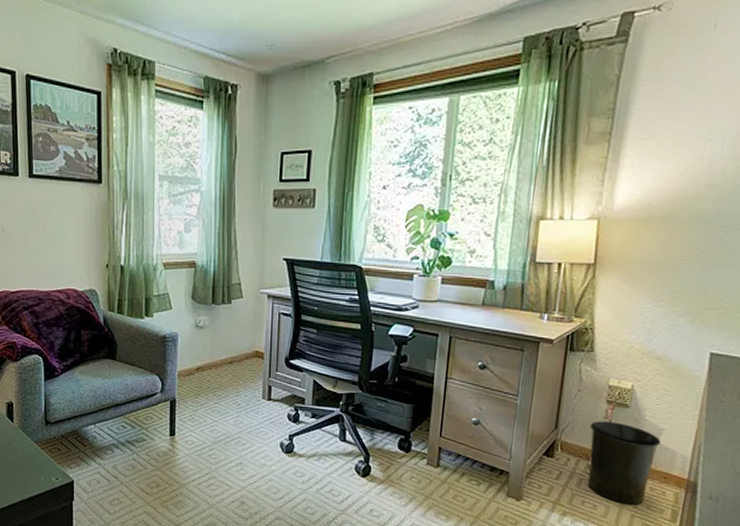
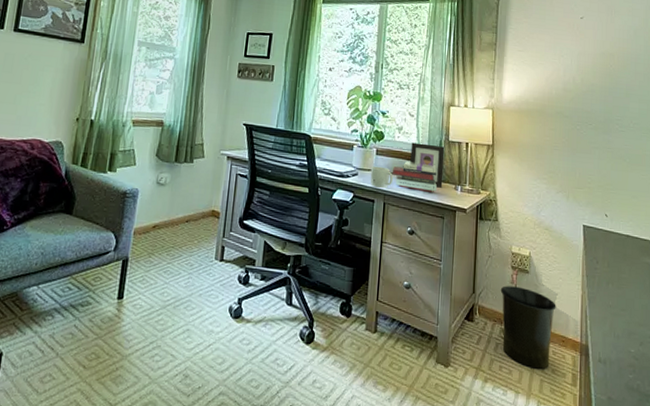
mug: none [433,296,462,322] -> present [370,166,394,189]
books: none [461,289,518,324] -> present [393,161,437,193]
picture frame: none [484,267,530,317] -> present [410,142,445,188]

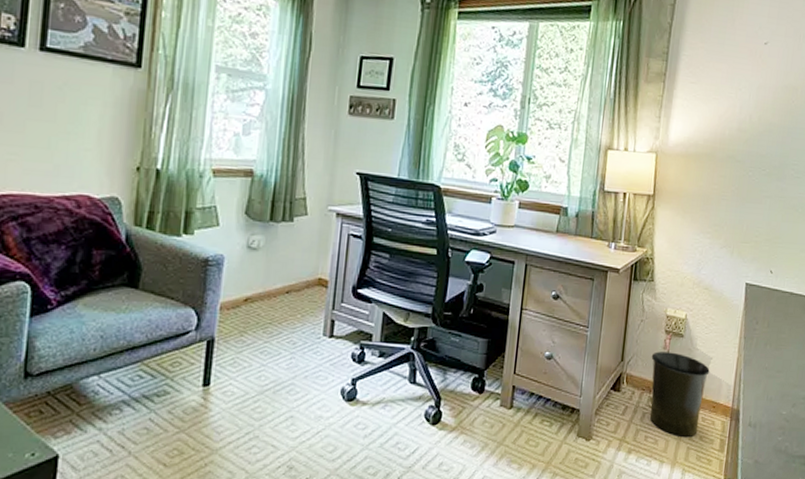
mug: present [370,166,394,189] -> none [510,221,538,249]
books: present [393,161,437,193] -> none [537,215,589,252]
picture frame: present [410,142,445,188] -> none [558,193,599,246]

